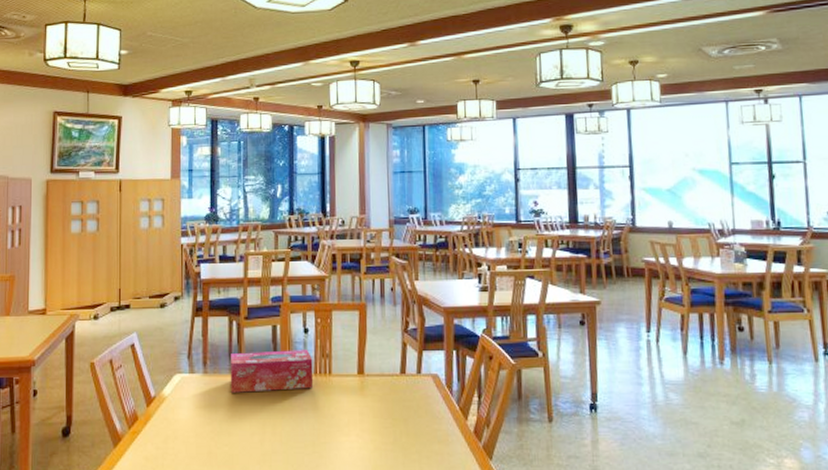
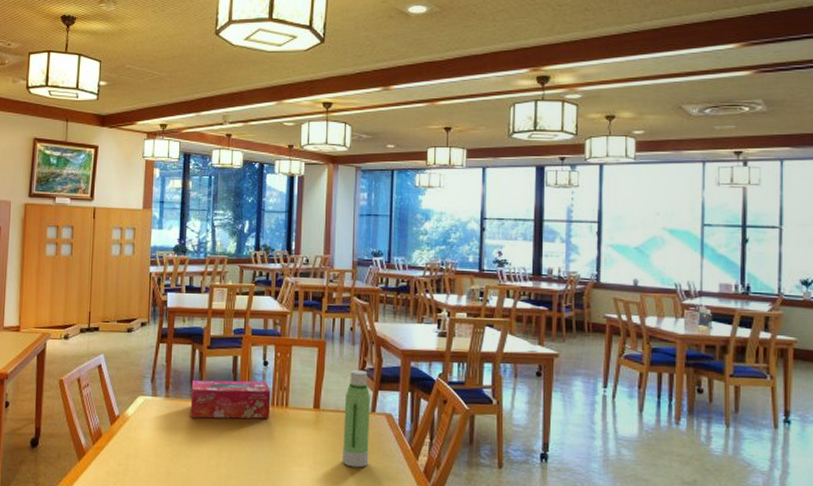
water bottle: none [389,331,417,433] -> present [341,370,370,468]

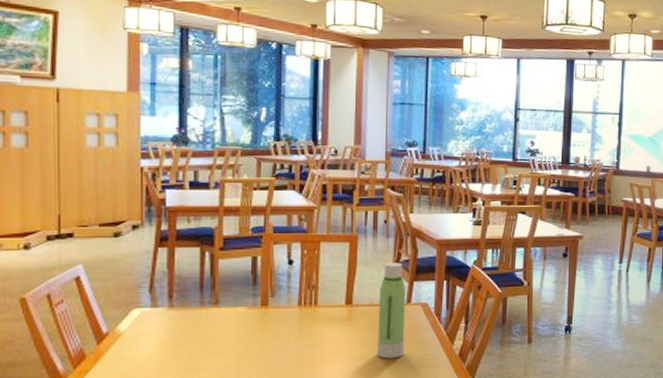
tissue box: present [190,380,271,419] -> none [201,281,298,326]

